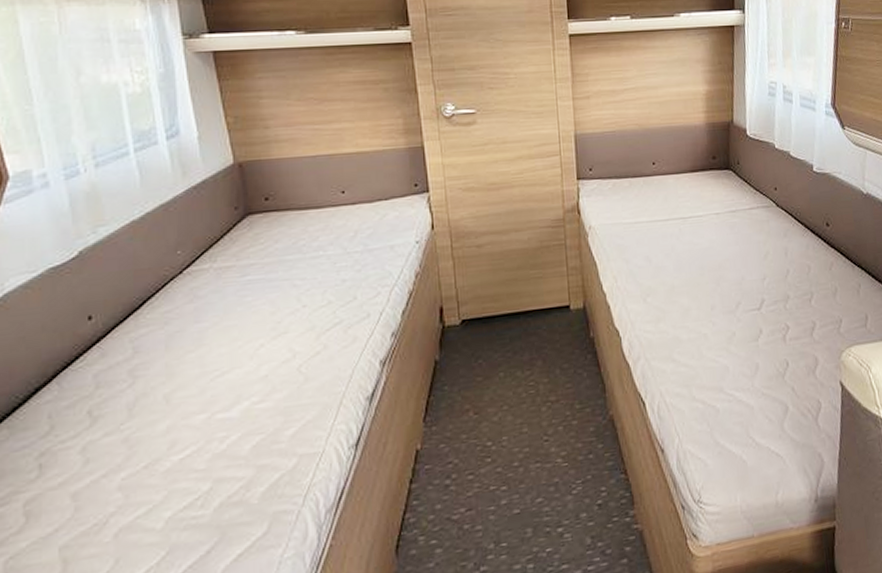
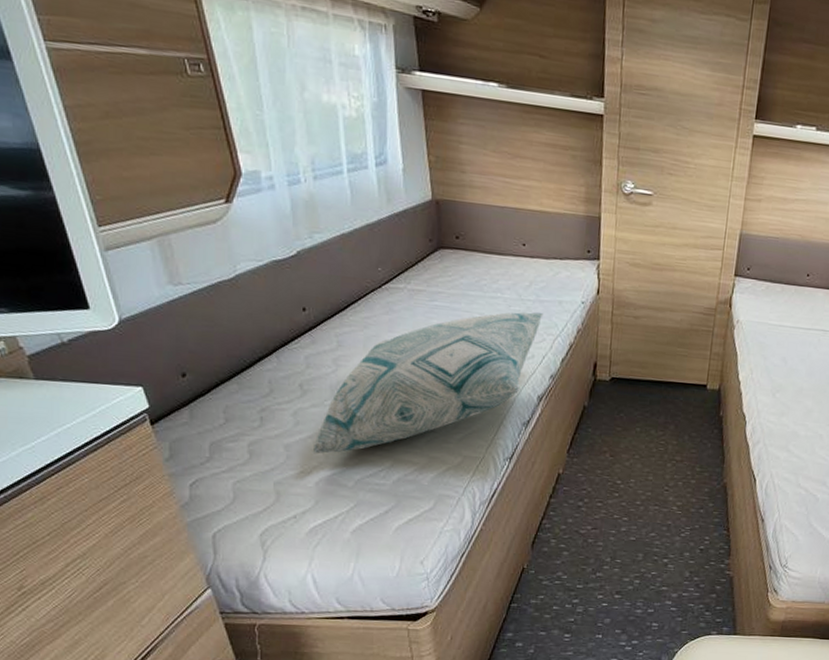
decorative pillow: none [108,262,375,497] -> present [312,312,544,454]

